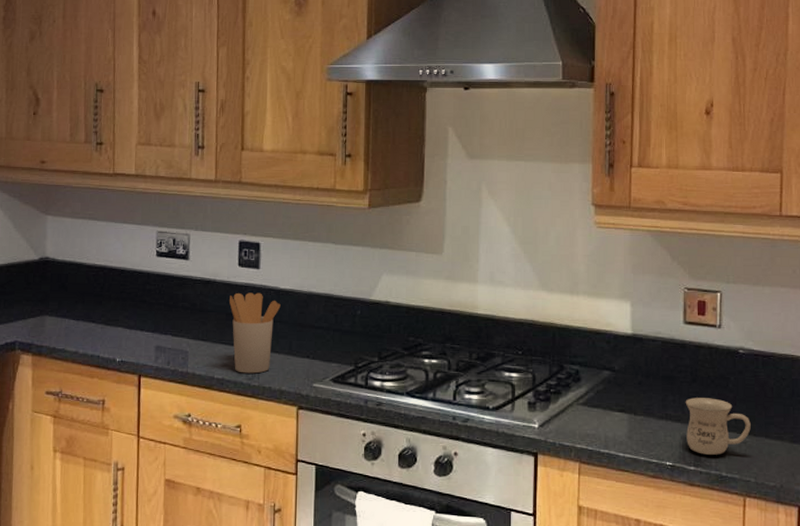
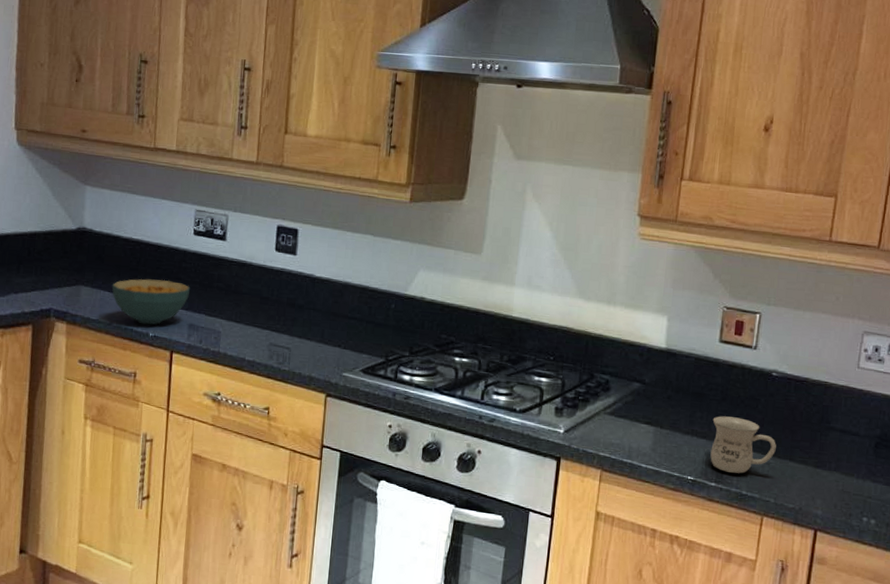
cereal bowl: none [76,303,156,350] -> present [111,279,191,325]
utensil holder: present [229,292,281,374] -> none [264,277,315,359]

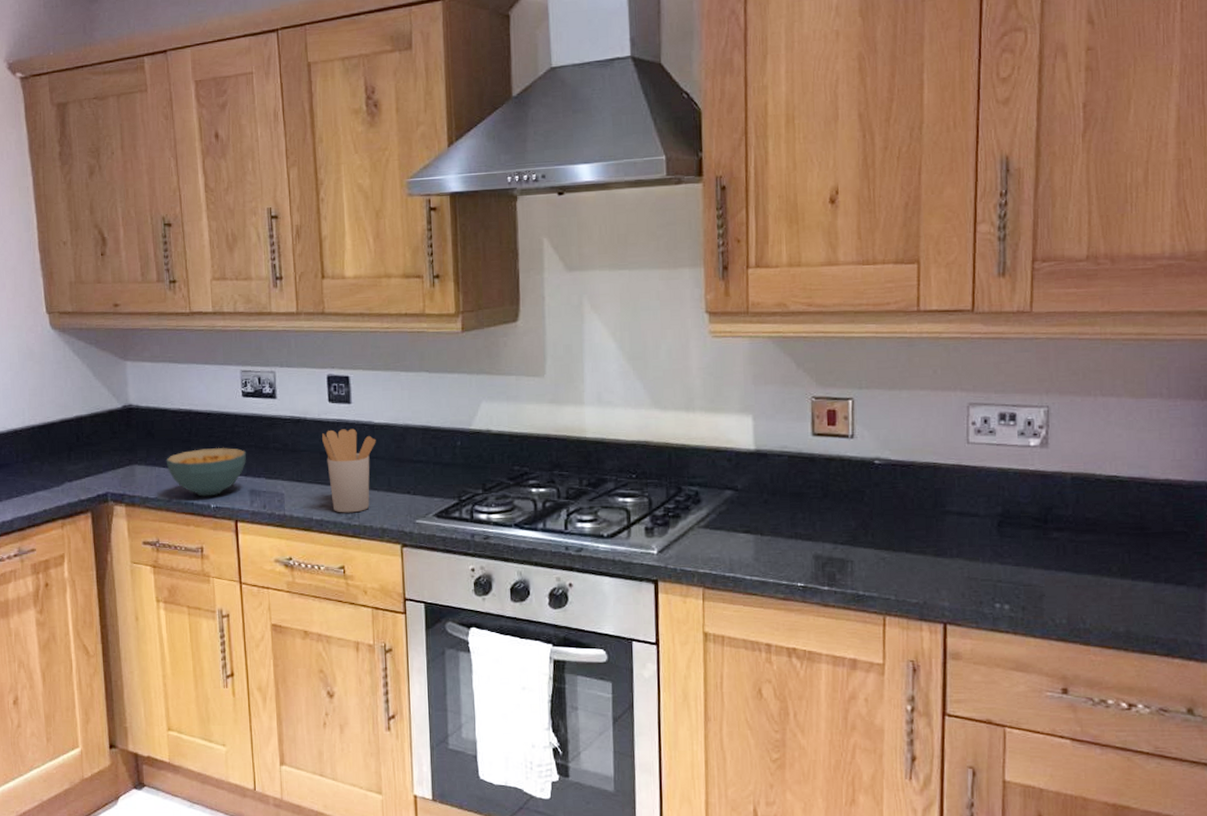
utensil holder: none [264,277,315,359] -> present [322,428,376,513]
mug: present [710,416,776,474] -> none [816,513,890,574]

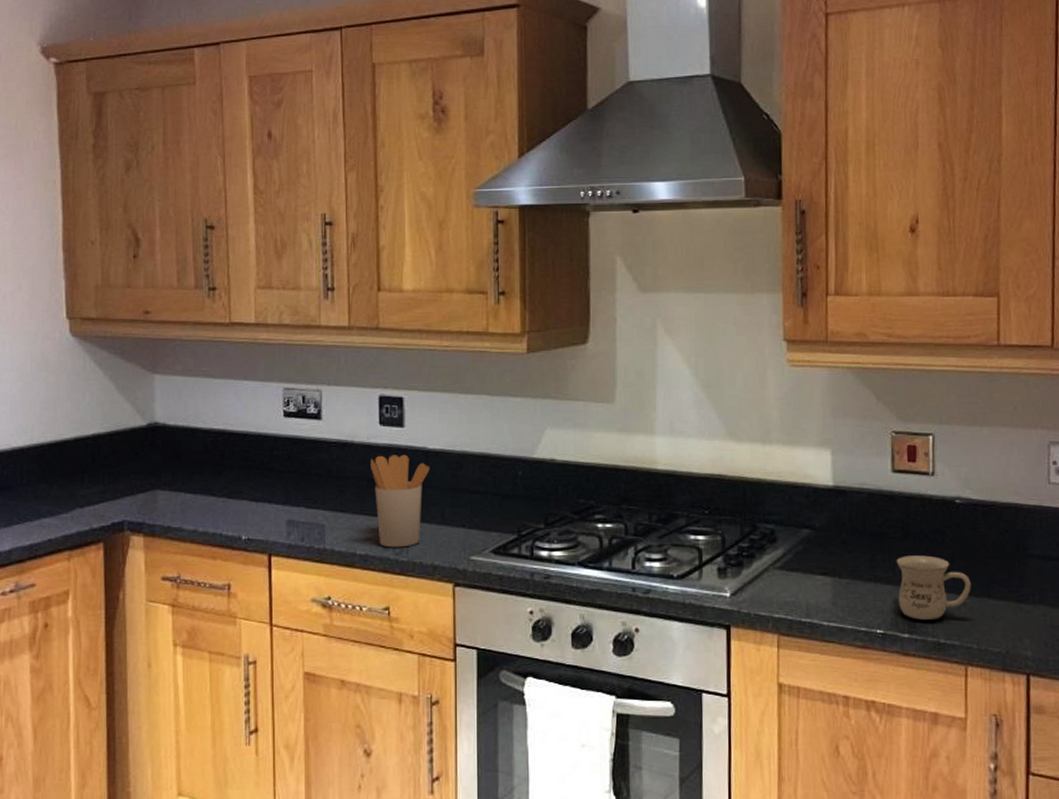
cereal bowl: present [166,447,247,497] -> none [193,472,286,527]
mug: none [816,513,890,574] -> present [896,555,971,621]

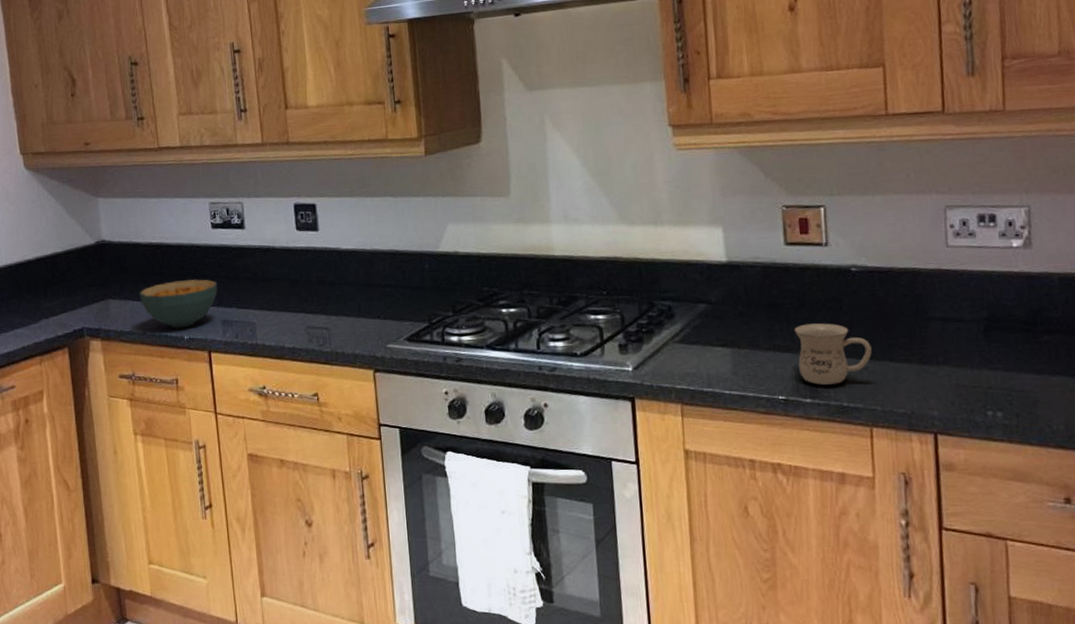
cereal bowl: none [193,472,286,527] -> present [139,279,218,328]
utensil holder: present [371,454,430,548] -> none [291,255,345,340]

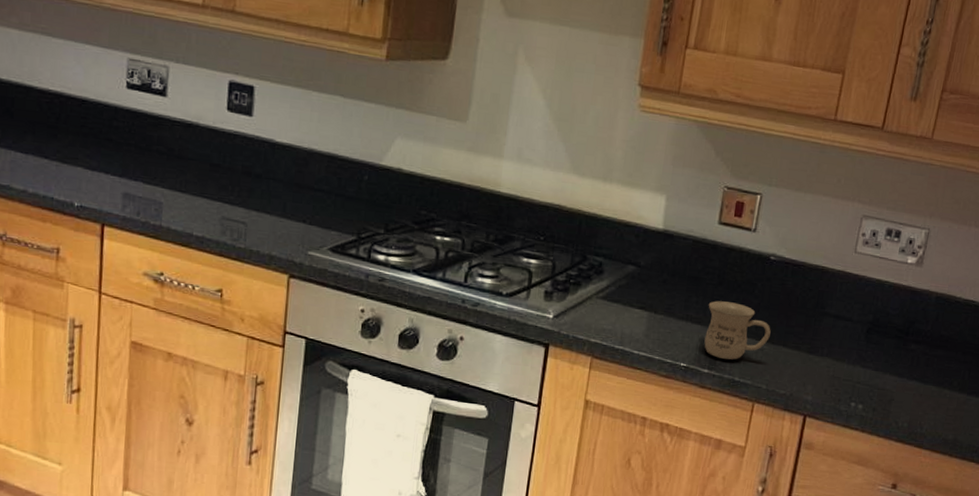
cereal bowl: present [139,279,218,328] -> none [24,138,125,193]

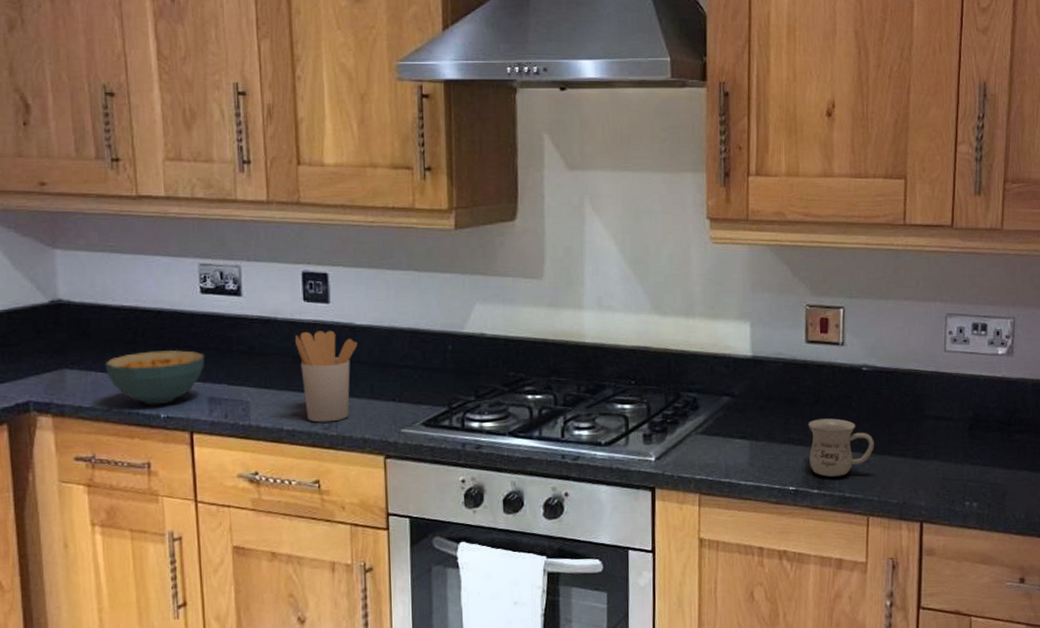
cereal bowl: none [24,138,125,193] -> present [104,349,205,405]
utensil holder: none [214,141,276,235] -> present [295,330,358,423]

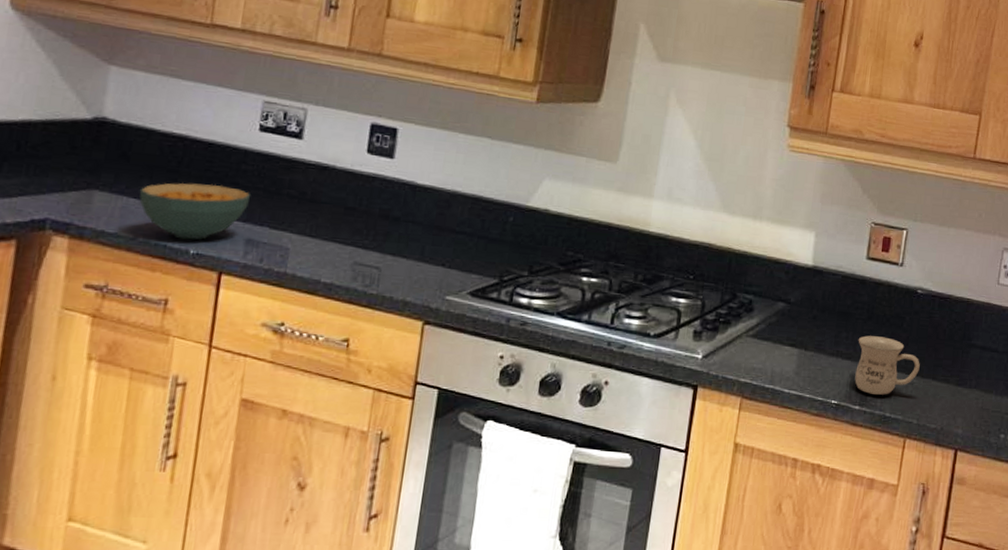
utensil holder: present [295,330,358,423] -> none [348,184,416,280]

